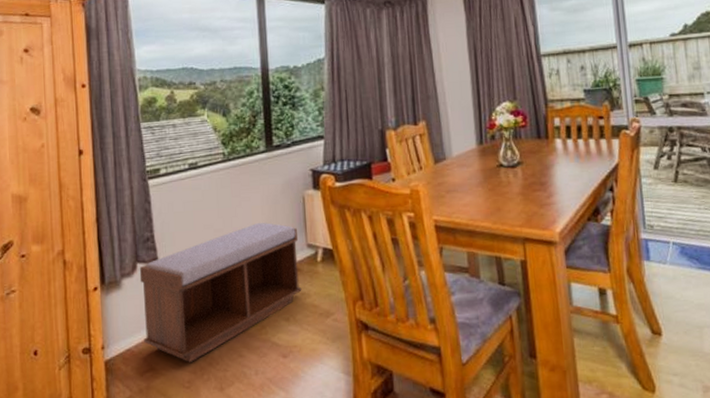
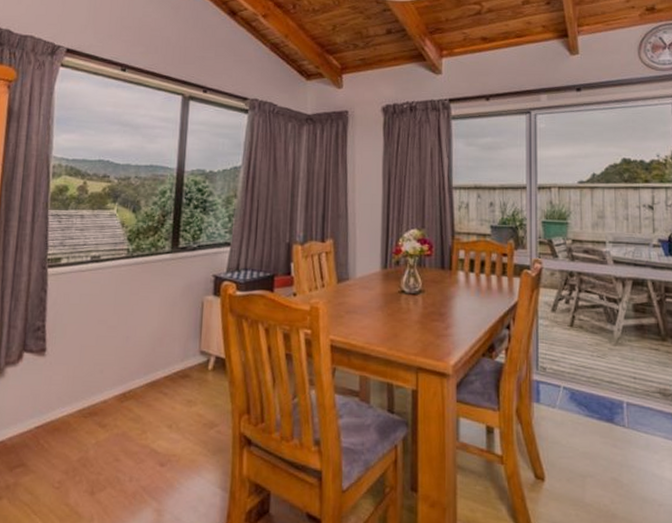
bench: present [139,223,302,362] -> none [19,324,192,461]

